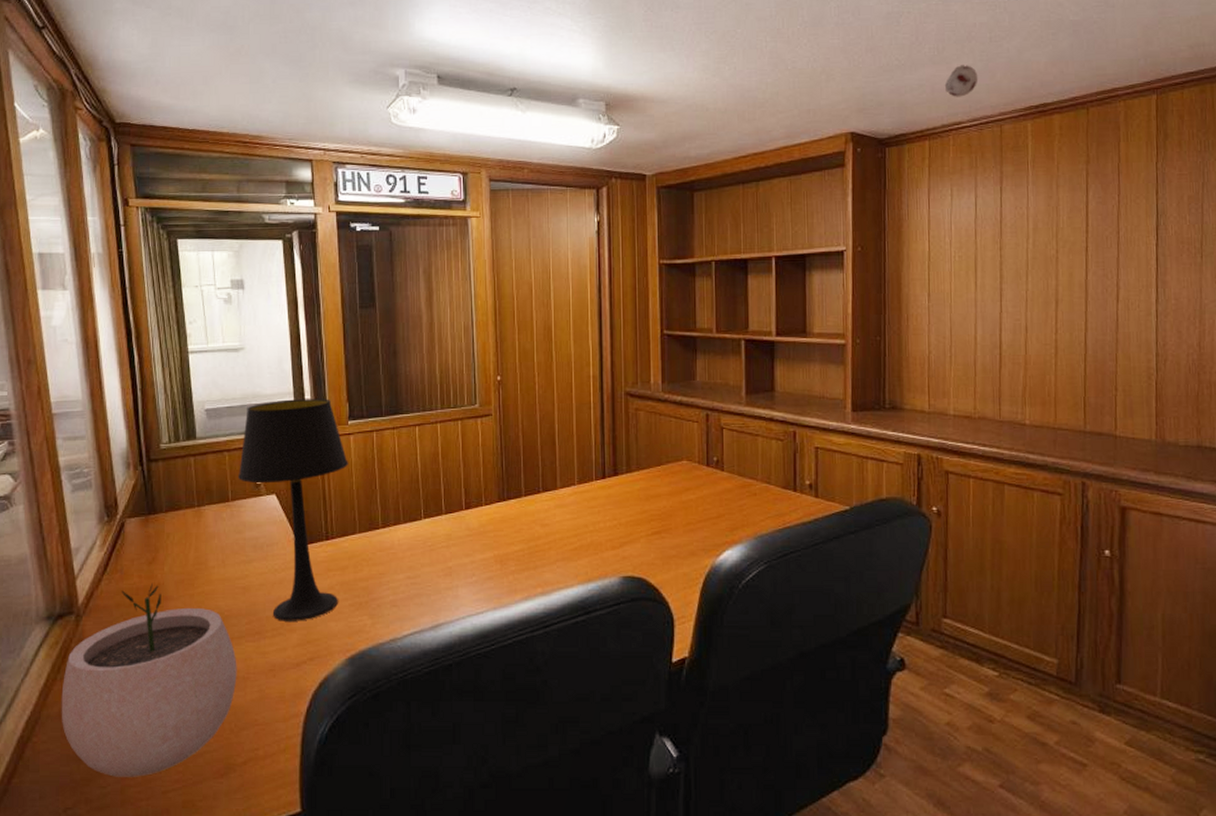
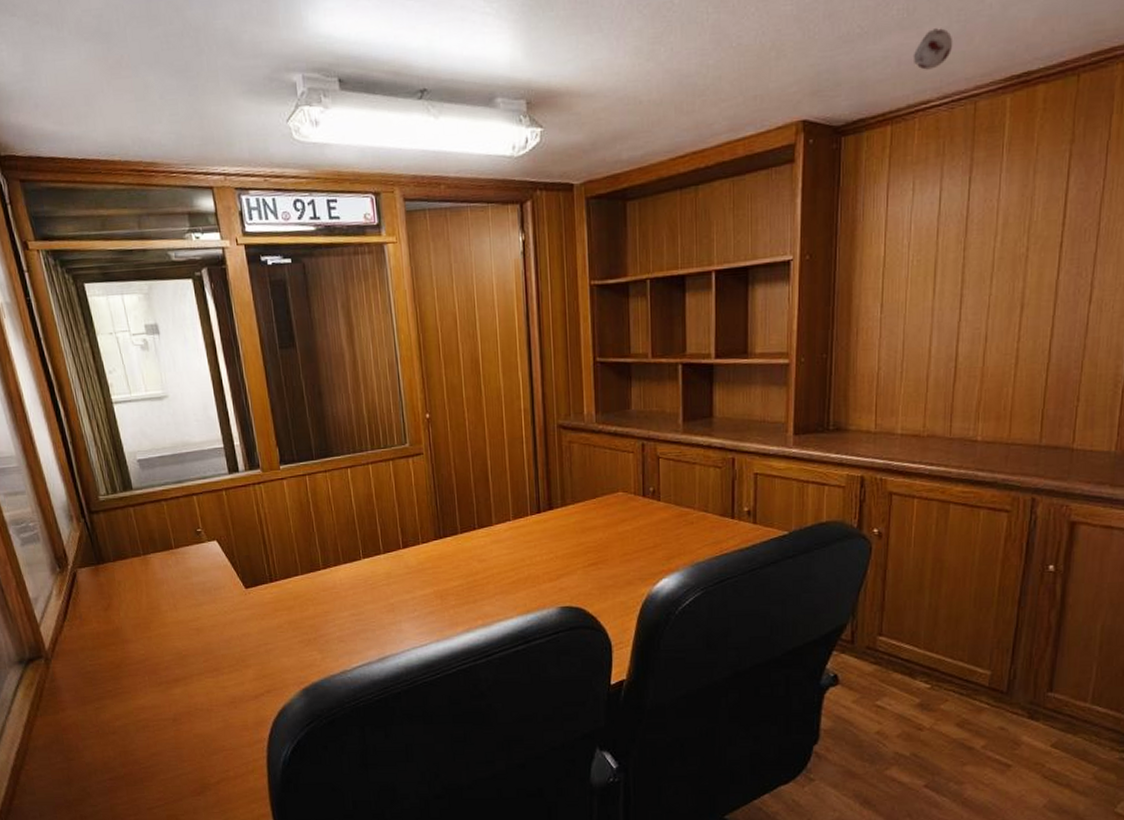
plant pot: present [61,582,237,777] -> none [43,627,202,797]
table lamp: present [237,399,348,621] -> none [177,444,288,659]

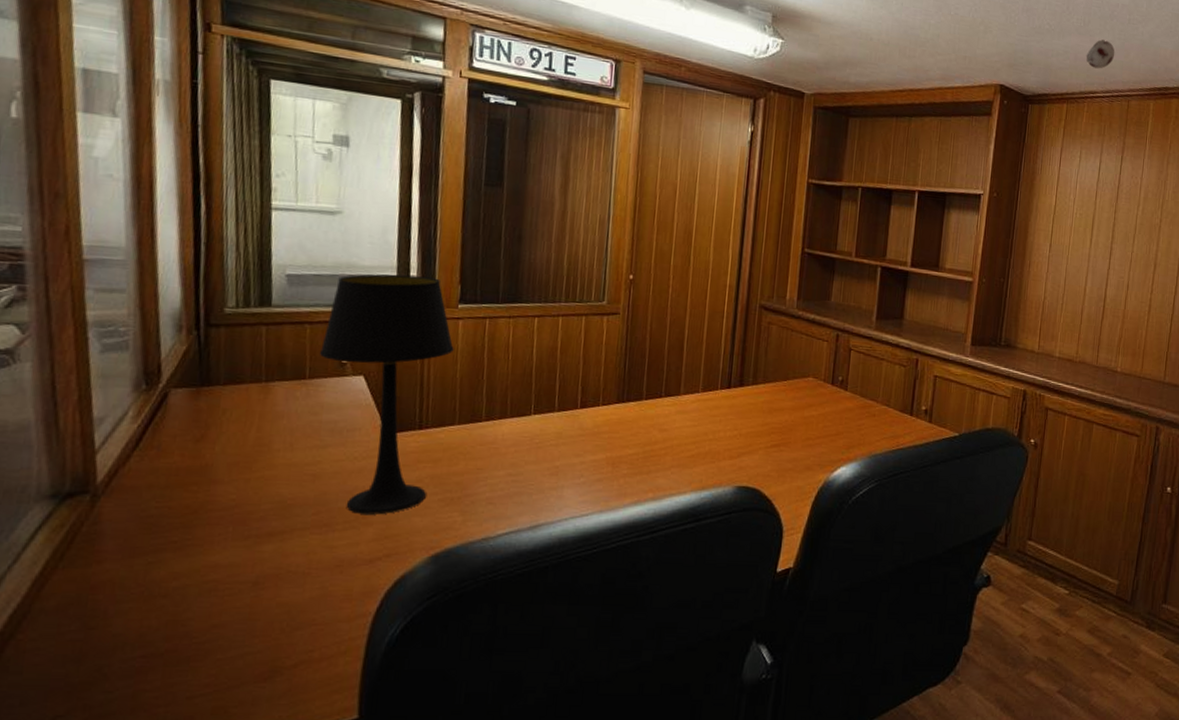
table lamp: none [177,444,288,659] -> present [319,274,454,515]

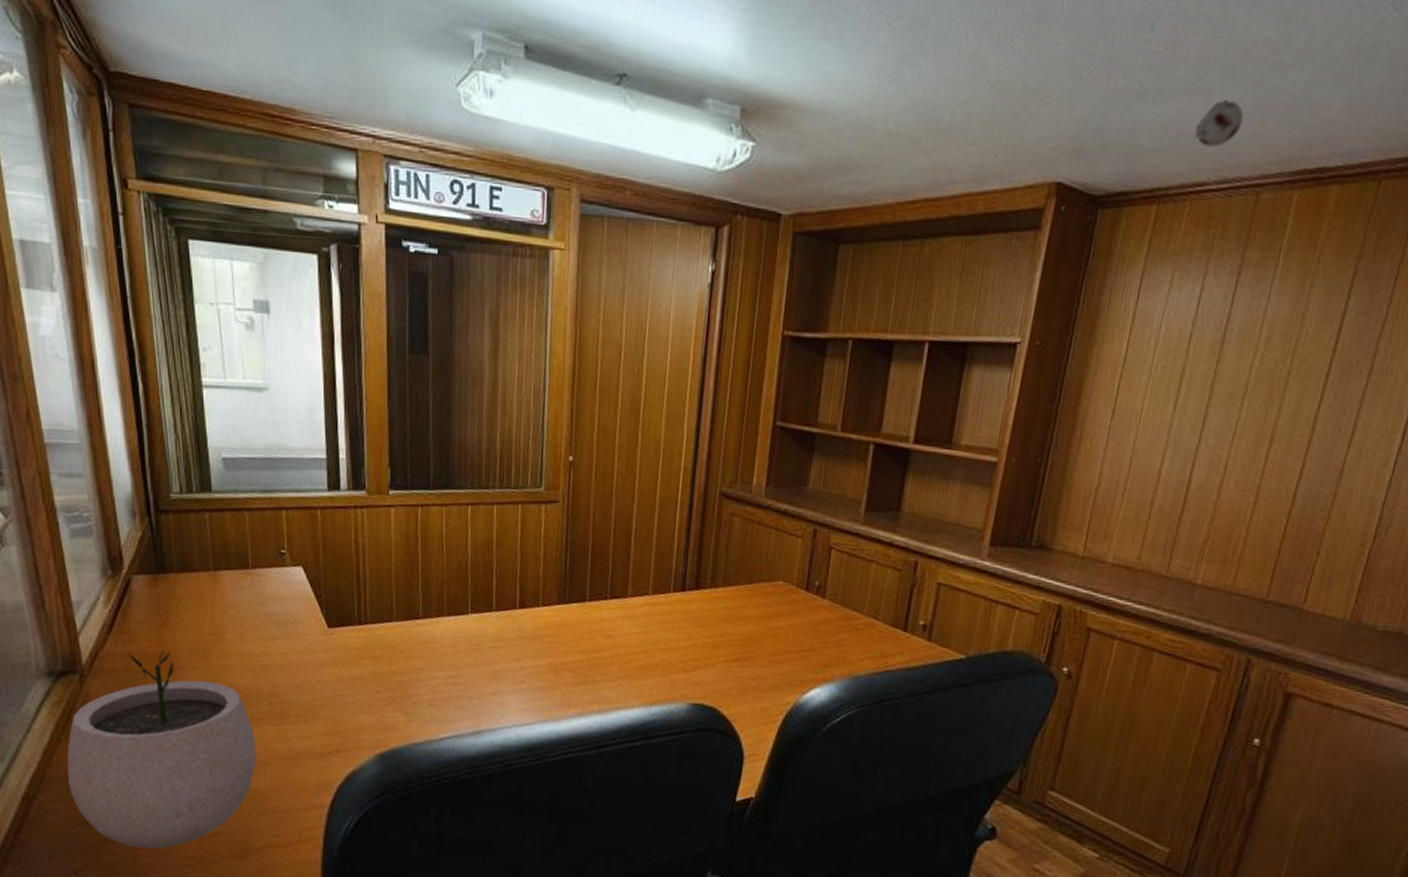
plant pot: none [60,463,297,681] -> present [67,649,257,849]
table lamp: present [319,274,454,515] -> none [259,457,387,710]

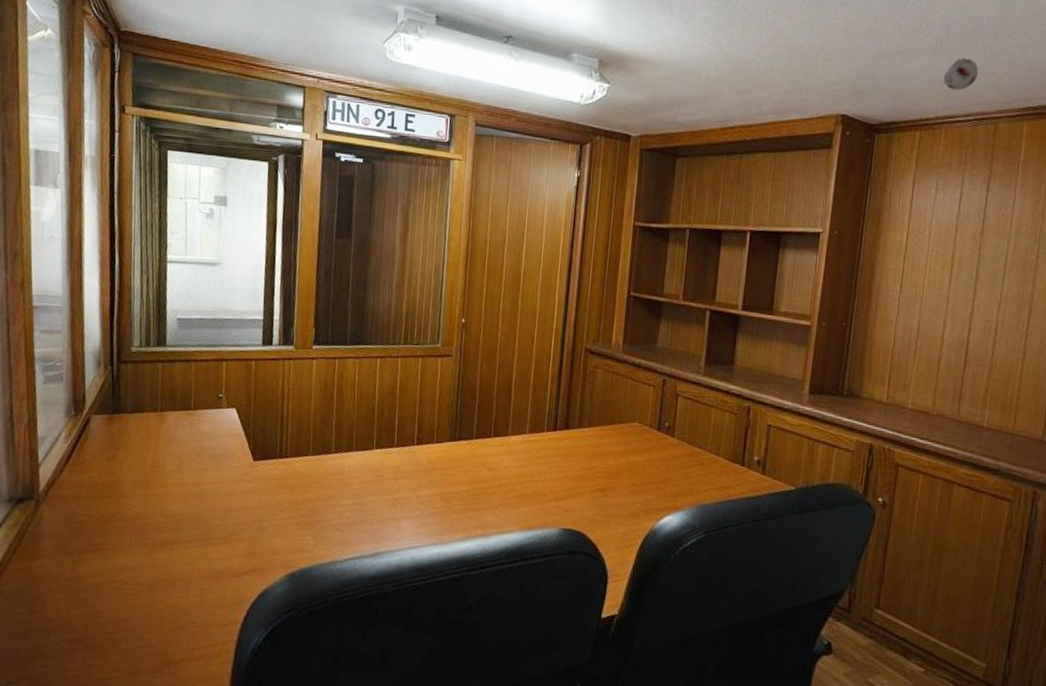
plant pot: present [67,649,257,849] -> none [12,478,183,662]

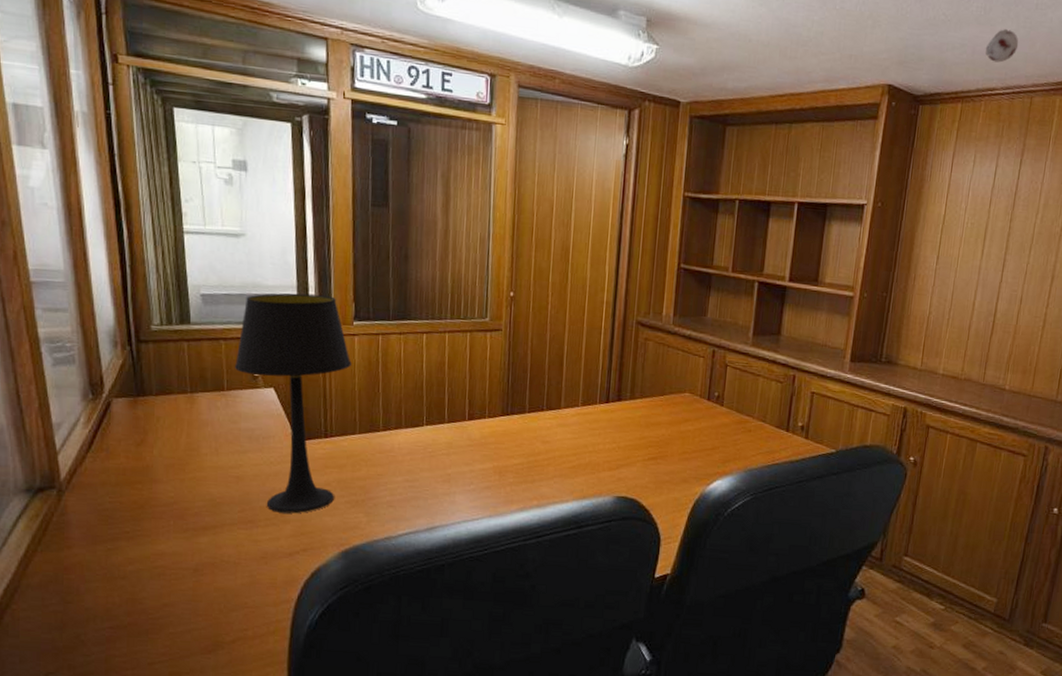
table lamp: none [201,318,309,534] -> present [234,293,352,514]

